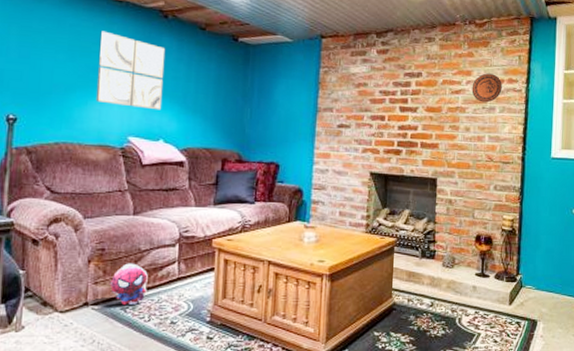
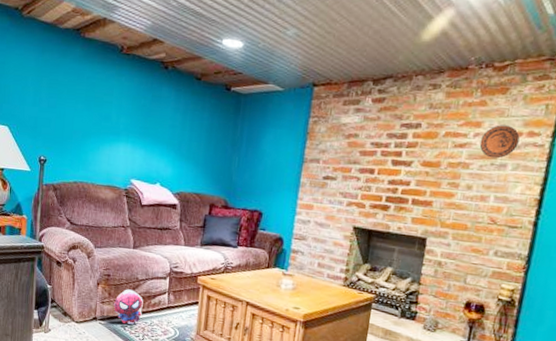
wall art: present [95,30,166,110] -> none [106,82,165,156]

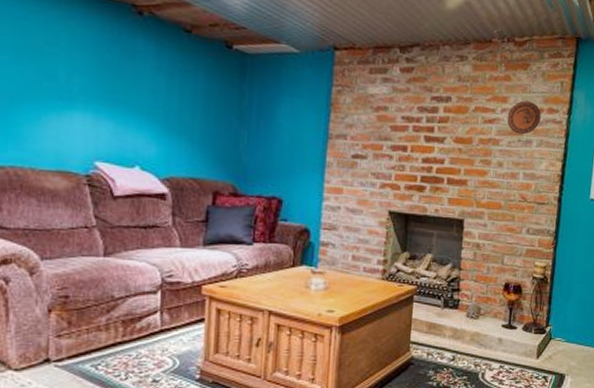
plush toy: present [113,289,143,325] -> none [76,313,124,362]

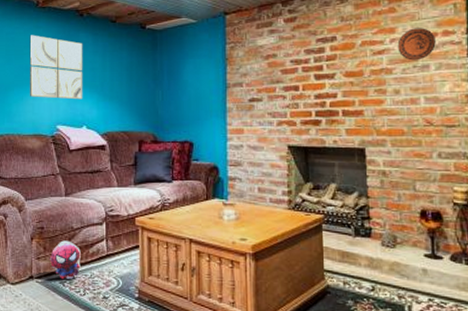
wall art: none [51,26,141,130] -> present [29,35,83,100]
plush toy: none [76,313,124,362] -> present [49,240,81,280]

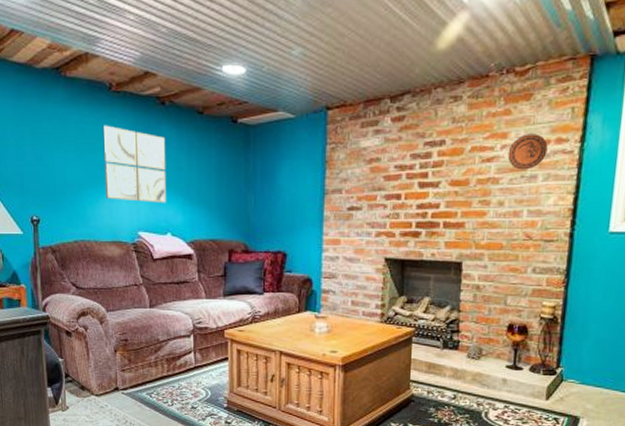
plush toy: present [49,240,81,280] -> none [135,352,168,392]

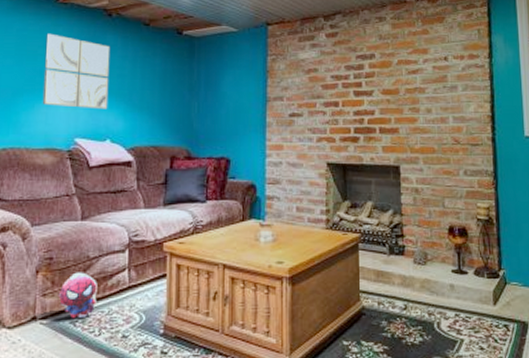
plush toy: none [135,352,168,392] -> present [58,272,97,319]
decorative plate: present [507,134,548,170] -> none [430,50,463,81]

